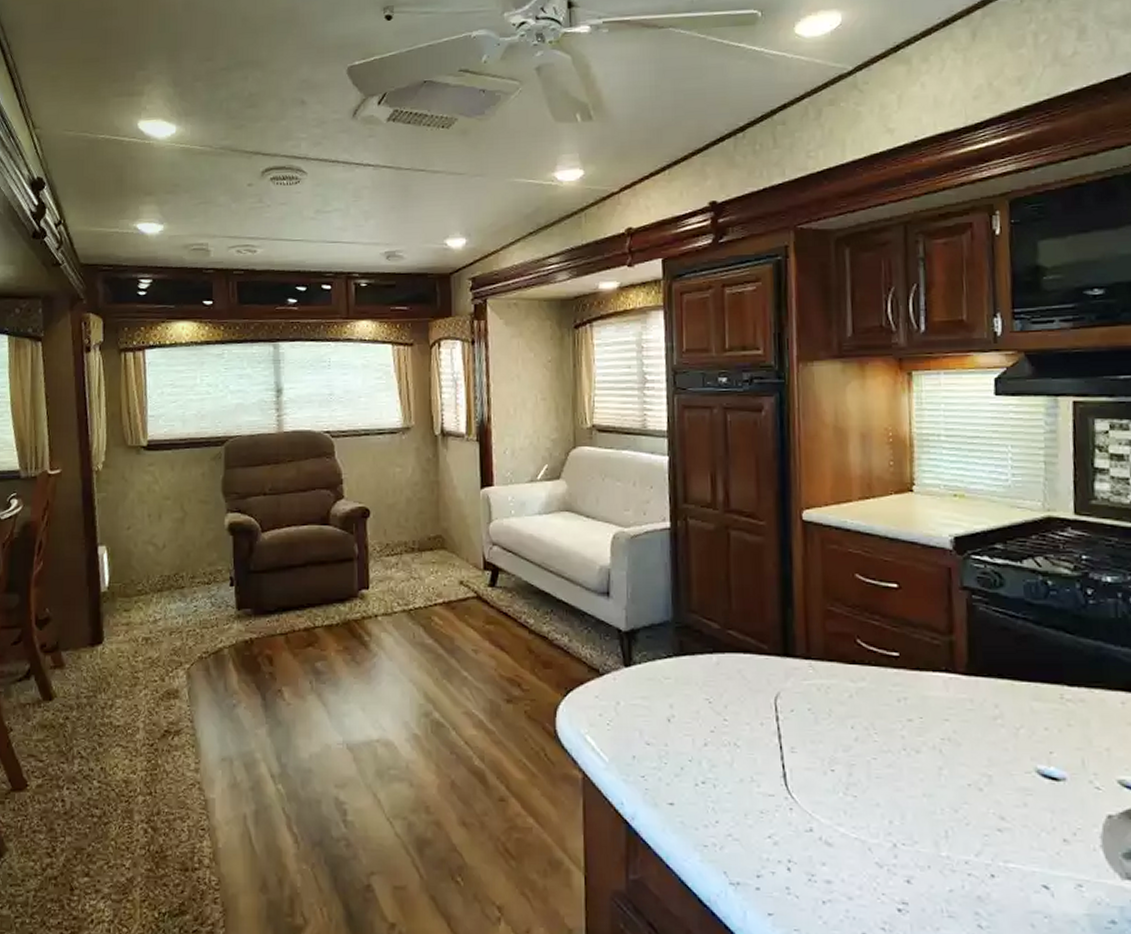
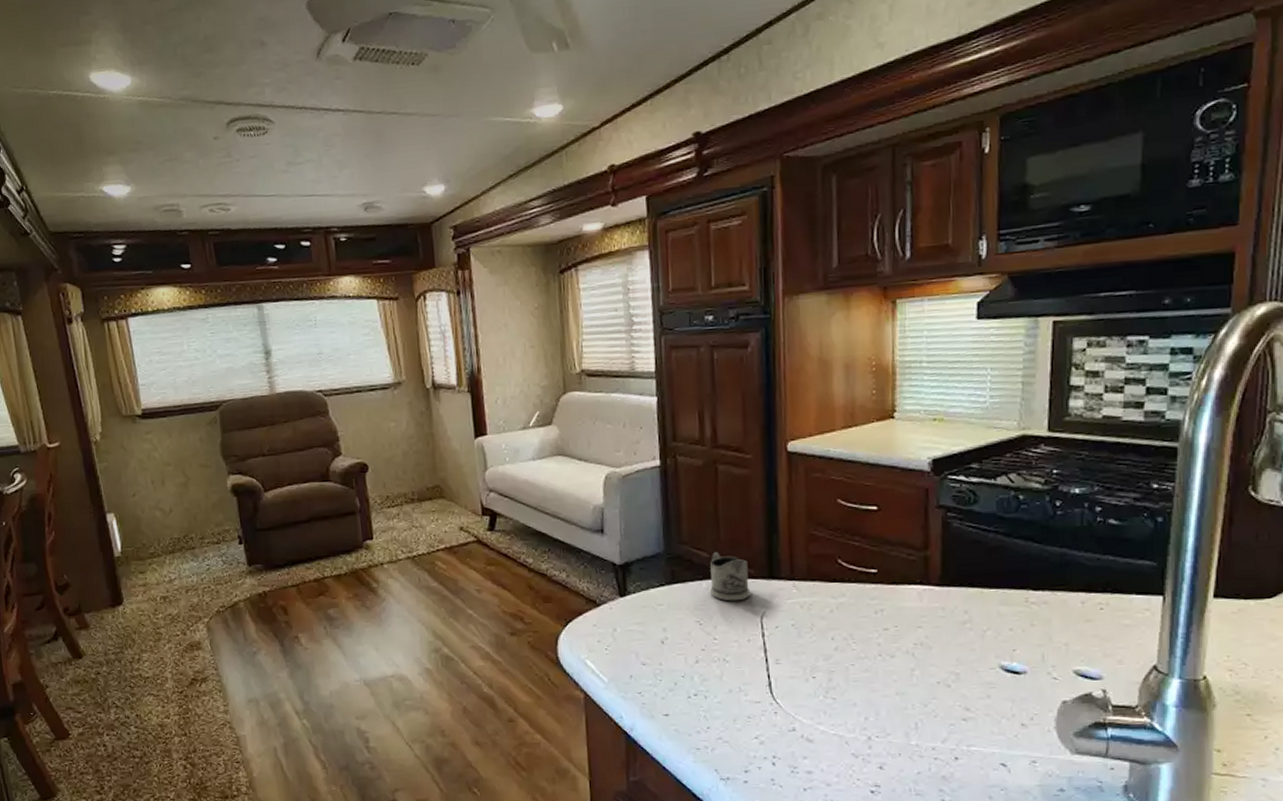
tea glass holder: none [719,624,764,679] -> present [709,552,751,602]

